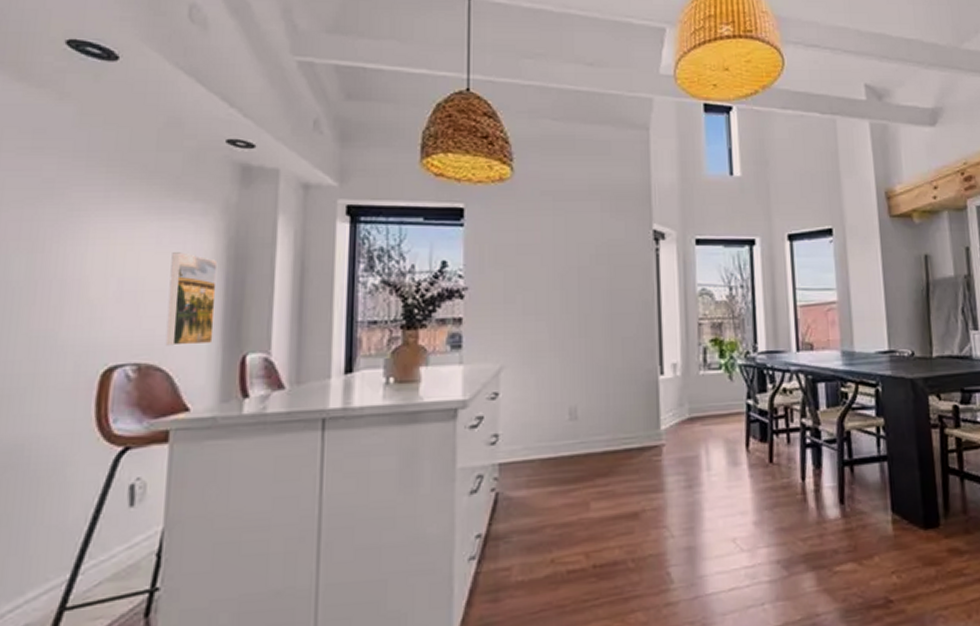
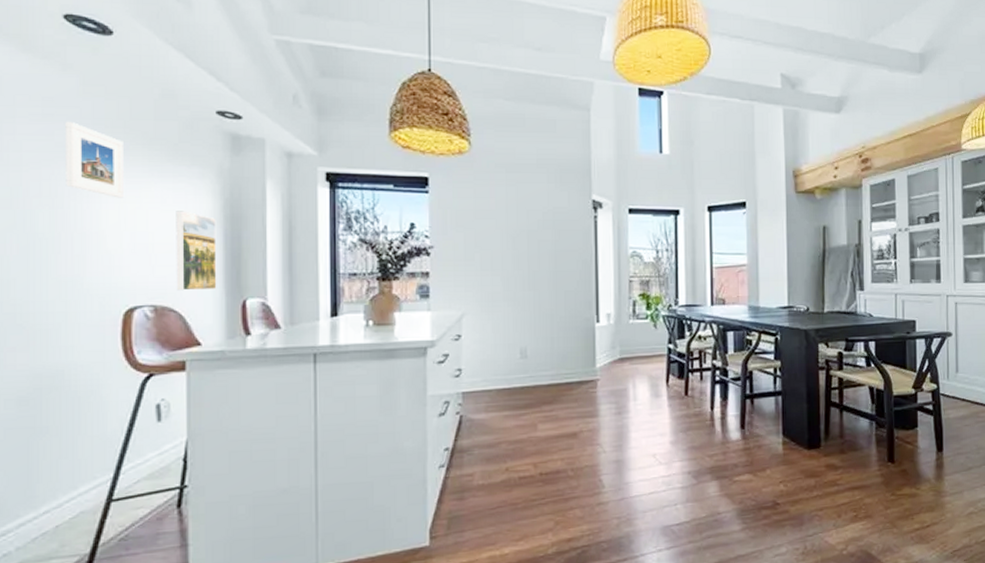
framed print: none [49,155,119,240] -> present [65,122,124,198]

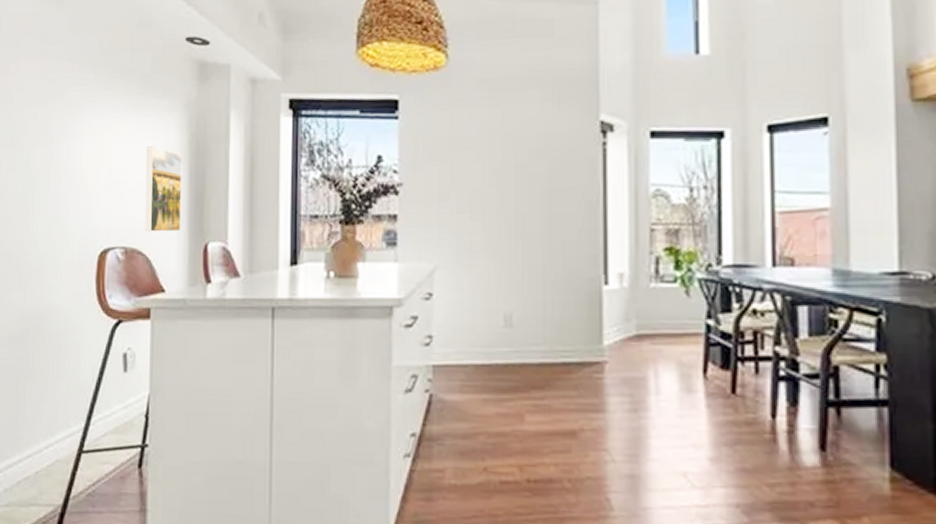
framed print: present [65,122,124,198] -> none [56,59,104,135]

